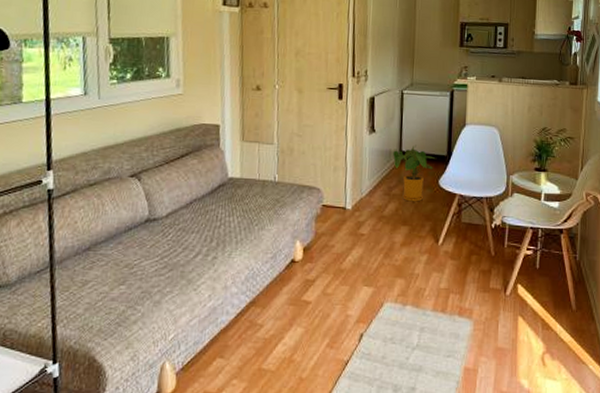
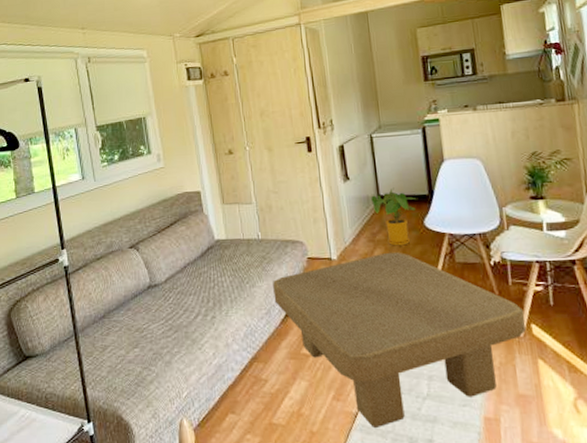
coffee table: none [282,207,514,376] -> present [273,251,526,429]

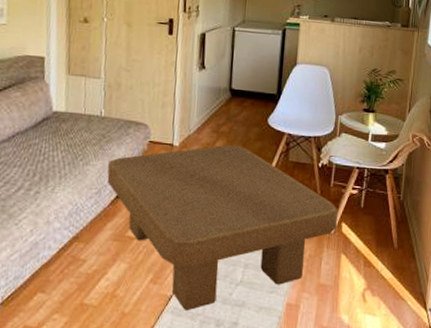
house plant: present [371,187,416,246] -> none [223,83,264,140]

